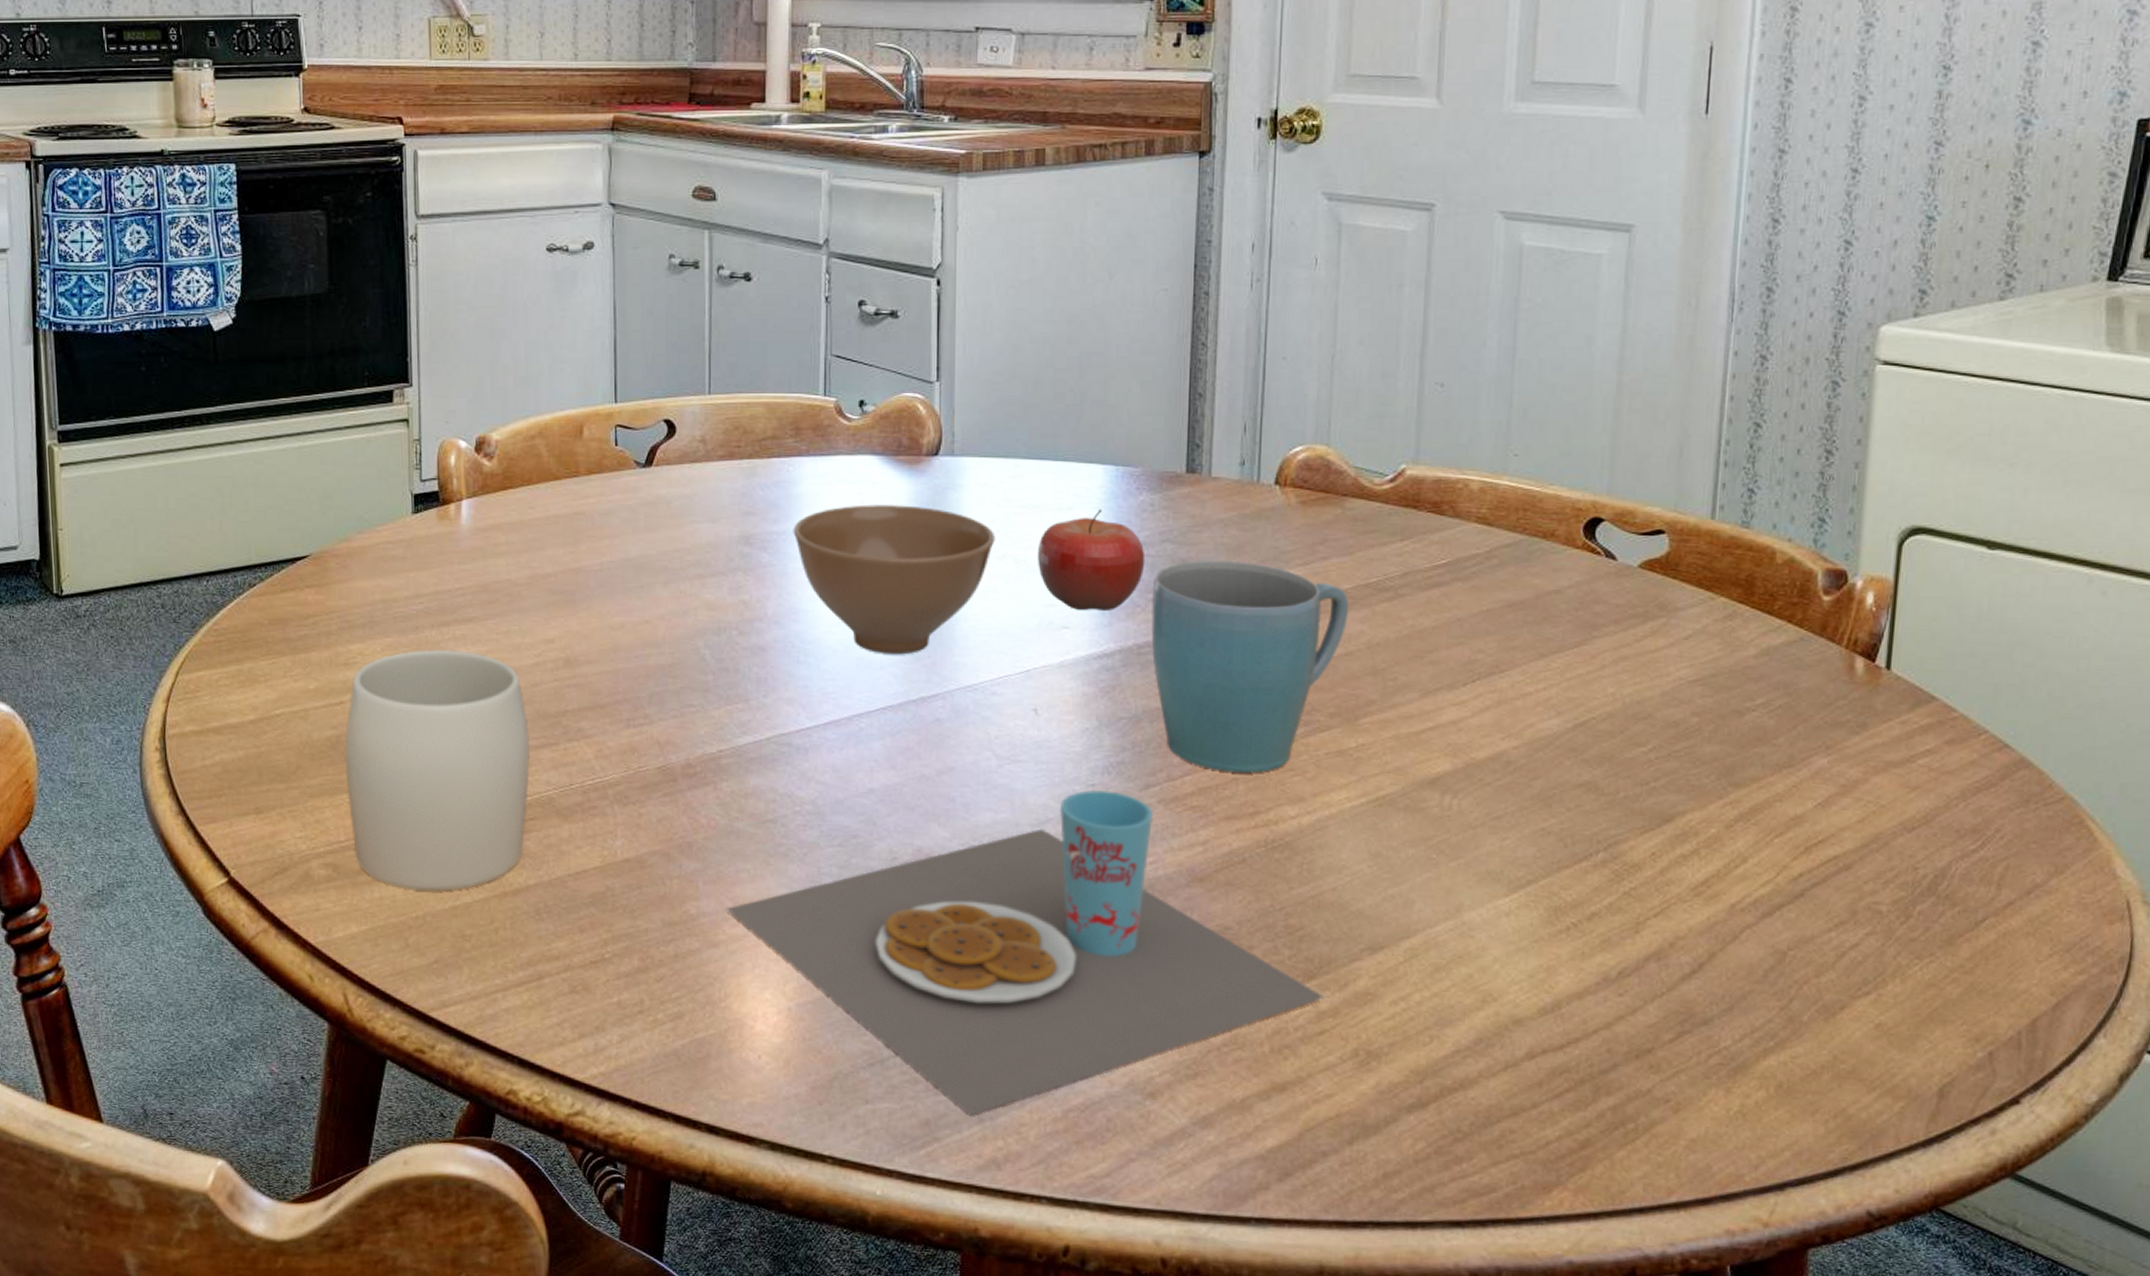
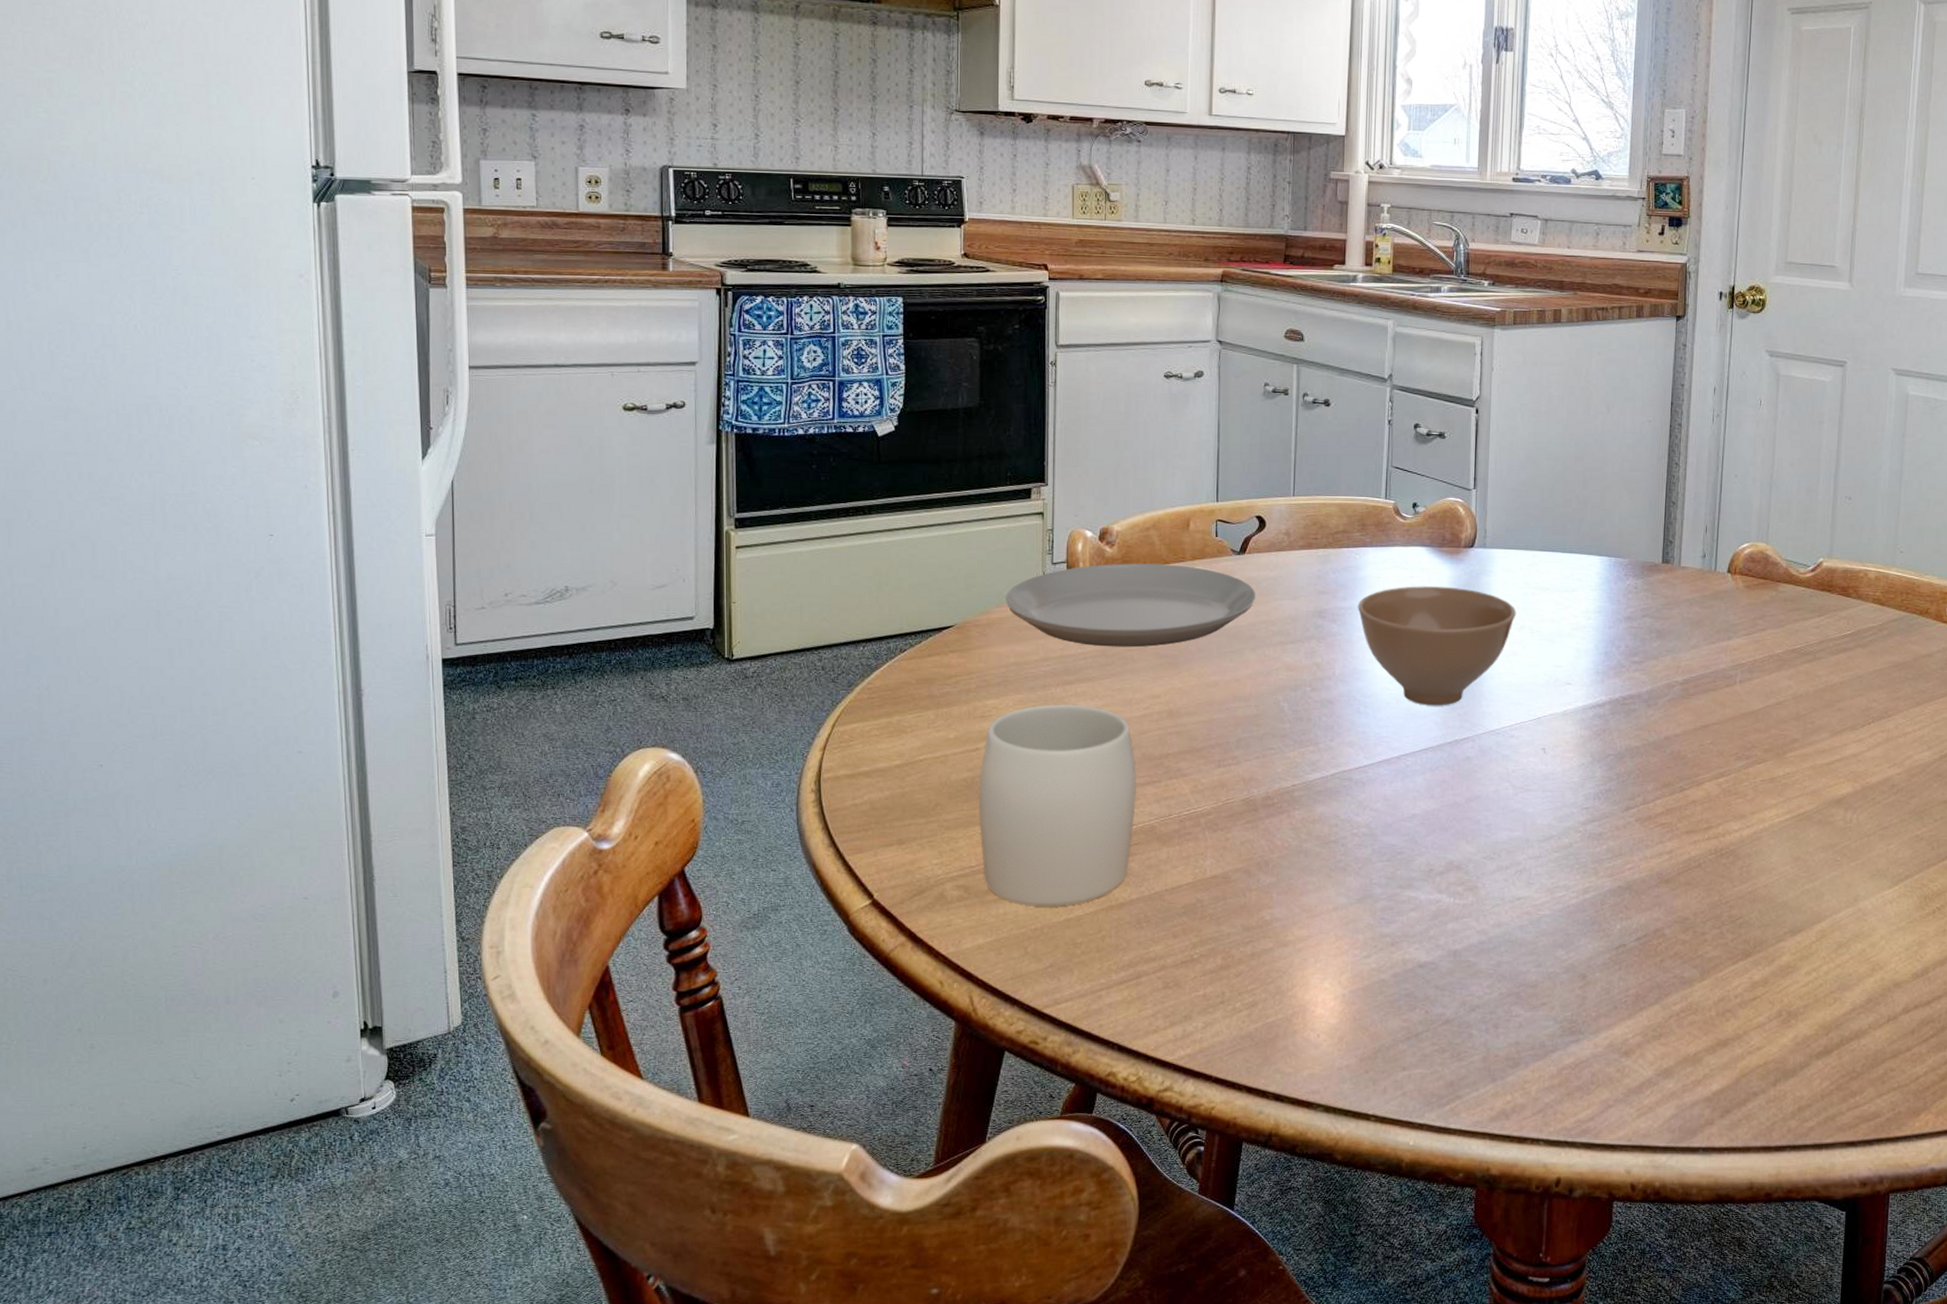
plate: none [368,479,667,582] -> present [1006,563,1256,647]
place setting: present [726,789,1325,1116] -> none [1295,811,1757,1076]
fruit: present [1036,509,1146,610] -> none [1547,591,1630,670]
mug: present [1151,560,1349,773] -> none [1633,631,1780,796]

